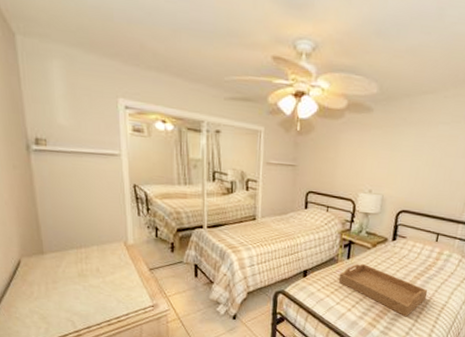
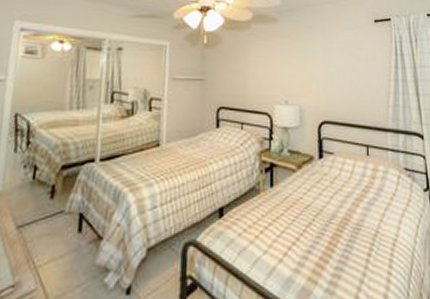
serving tray: present [338,263,428,317] -> none [263,191,372,263]

